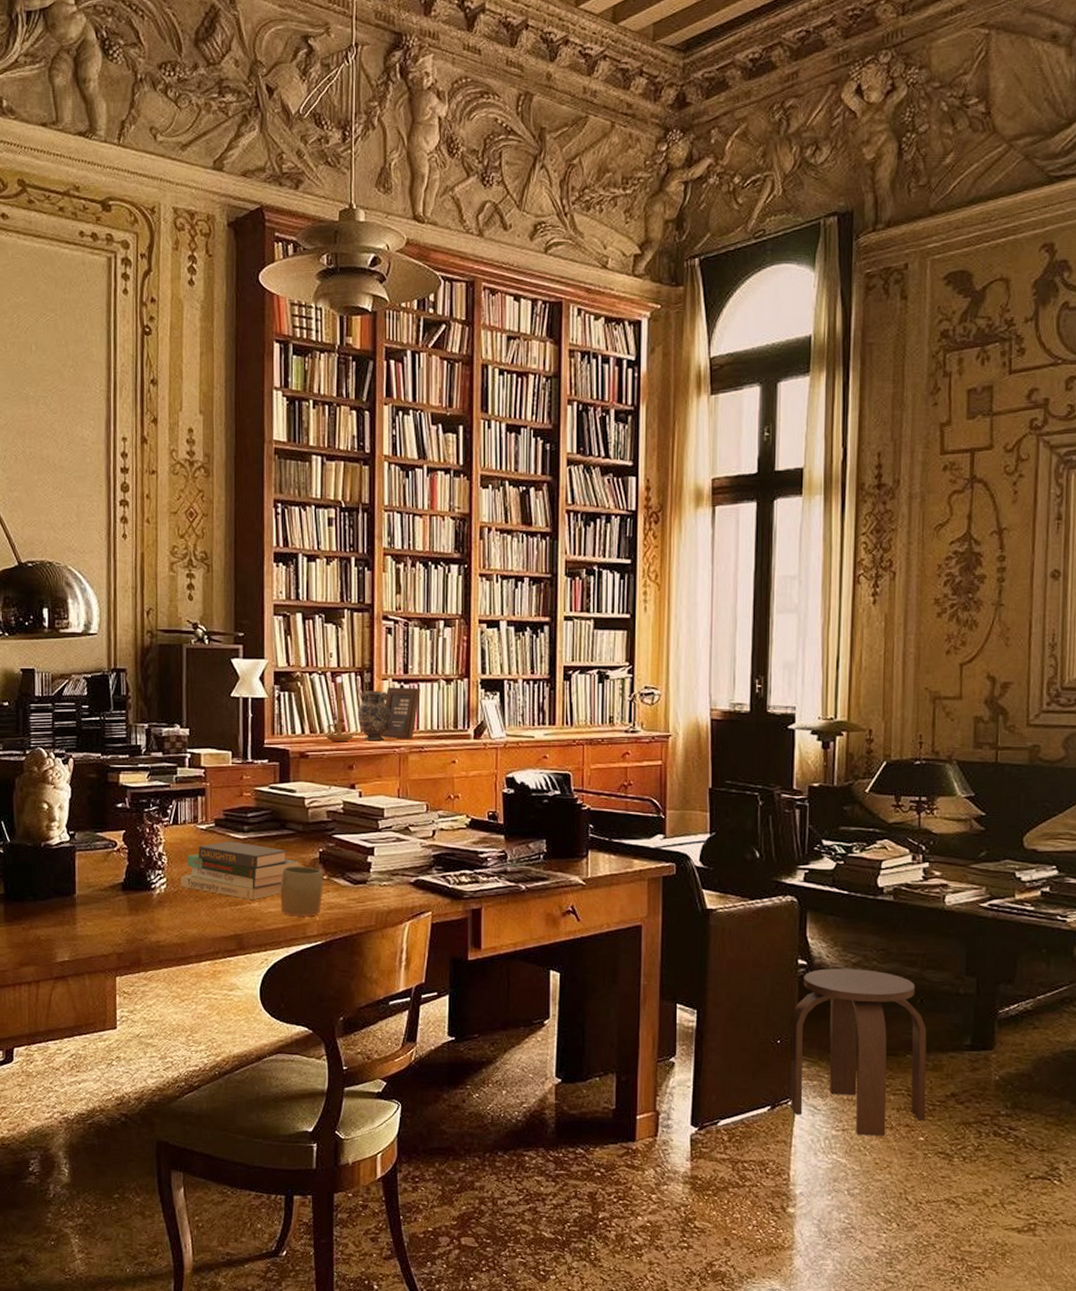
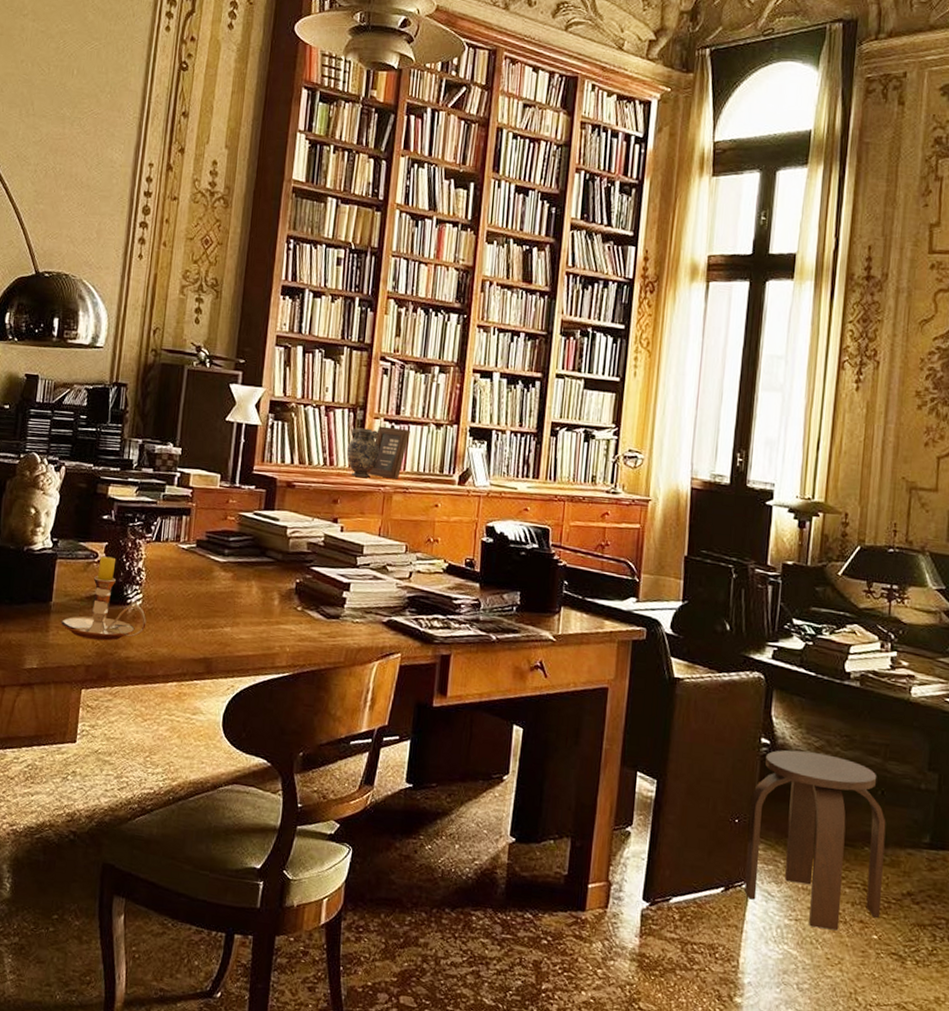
candlestick: none [87,843,173,927] -> present [61,555,147,641]
books: present [180,841,300,901] -> none [155,563,276,625]
mug: present [280,866,323,917] -> none [252,594,297,647]
candle holder: present [326,676,353,742] -> none [314,411,341,476]

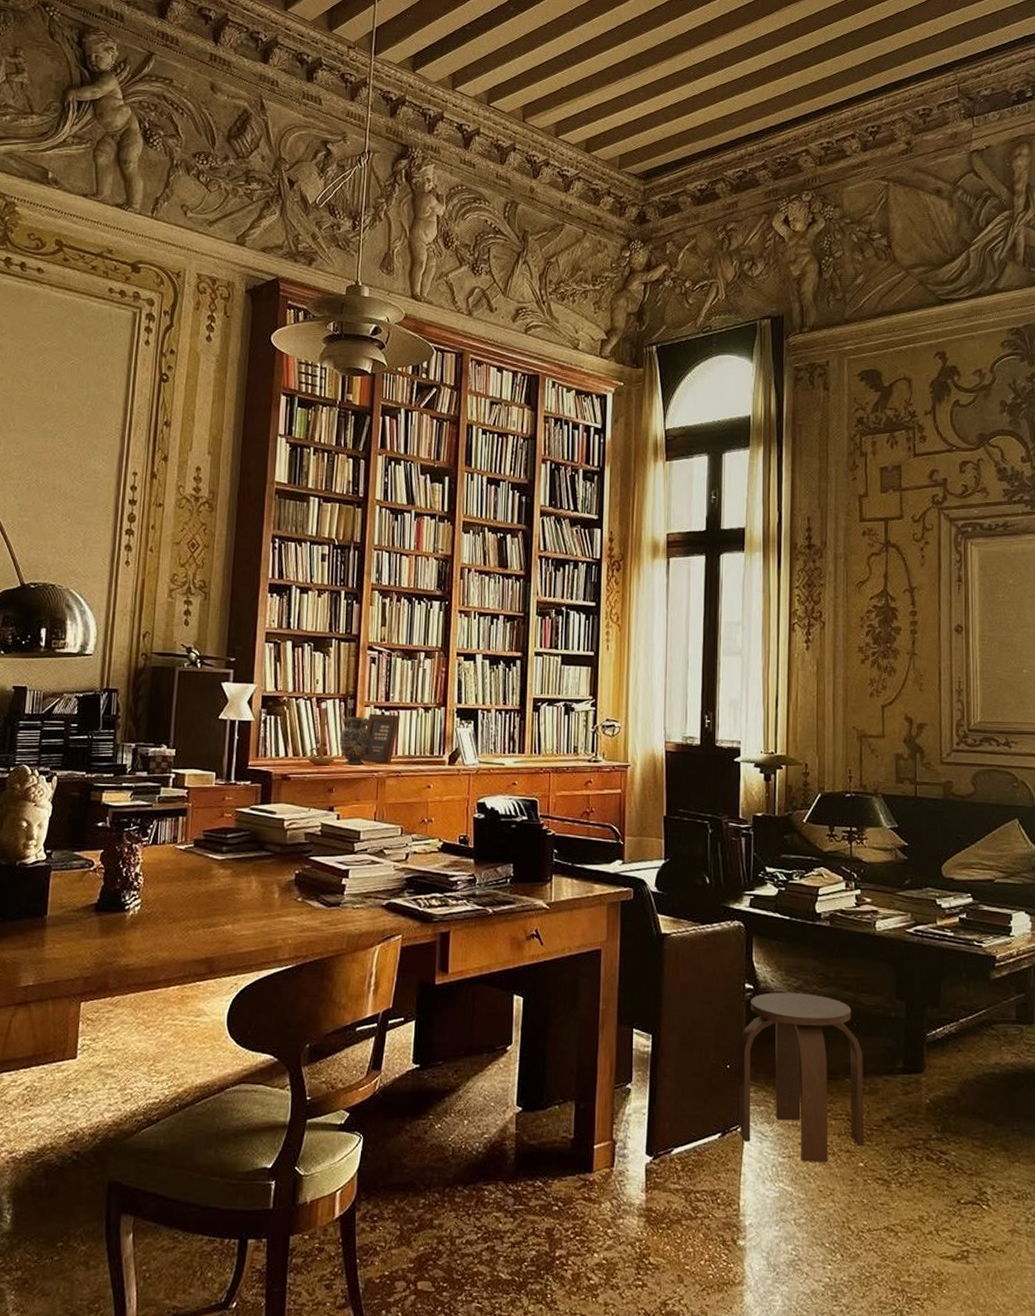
candlestick: present [61,555,147,641] -> none [57,863,146,950]
candle holder: none [314,411,341,476] -> present [308,702,335,766]

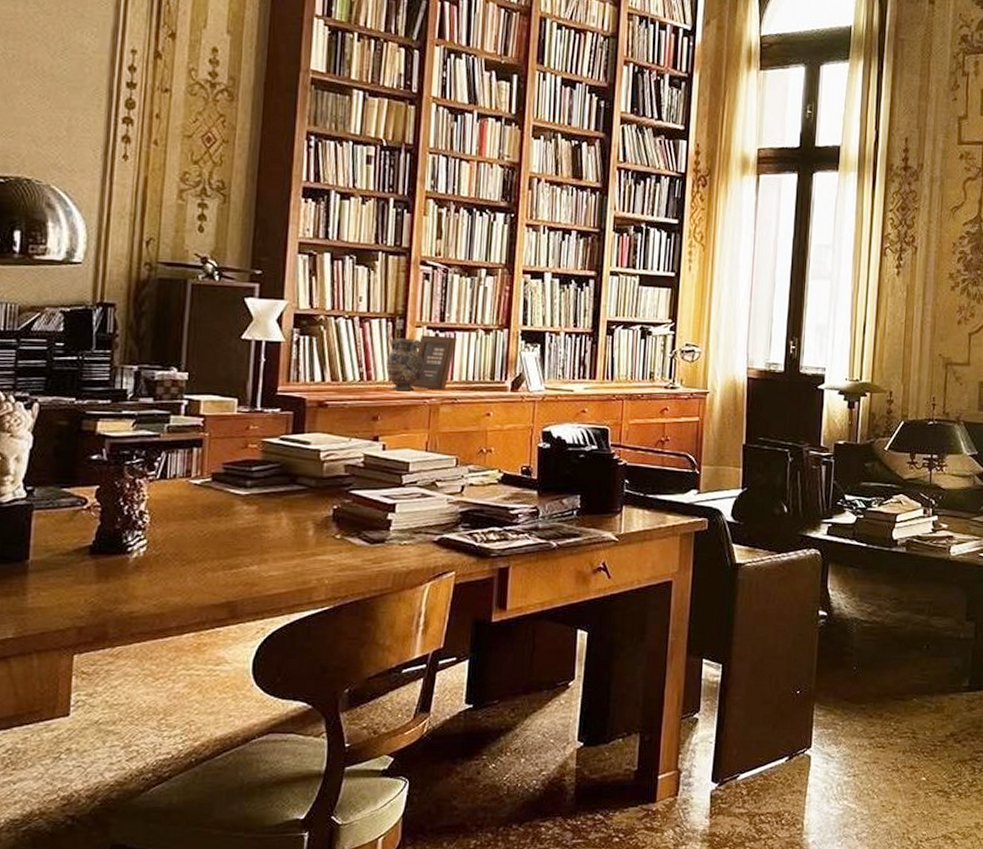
candle holder: present [308,702,335,766] -> none [349,322,380,392]
stool: present [739,992,865,1163] -> none [807,618,931,780]

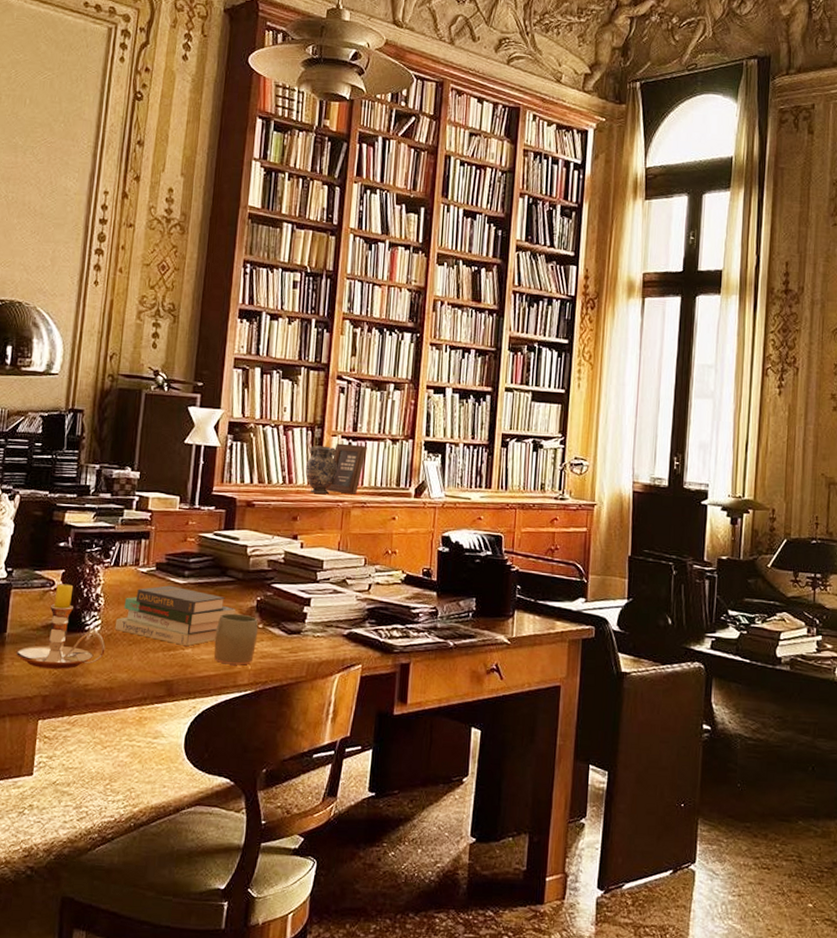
candlestick: none [42,500,153,596] -> present [16,583,106,669]
books: none [163,497,310,563] -> present [114,585,237,647]
mug: none [284,524,336,580] -> present [213,613,259,665]

